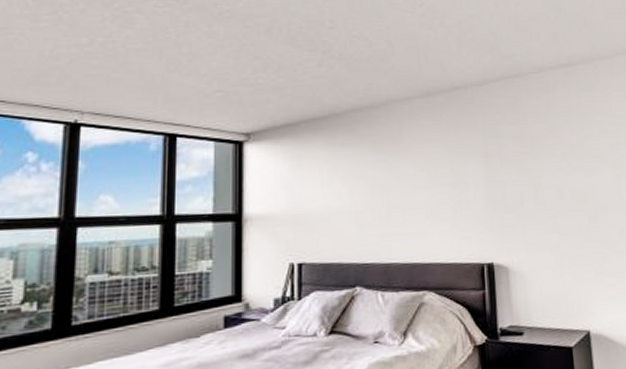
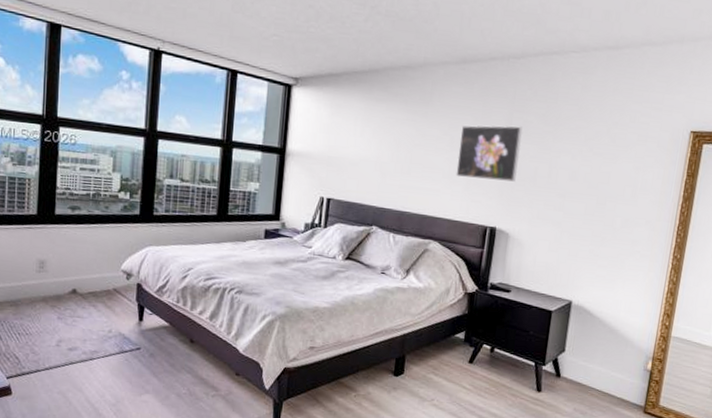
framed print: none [437,151,504,215] -> present [456,125,523,182]

